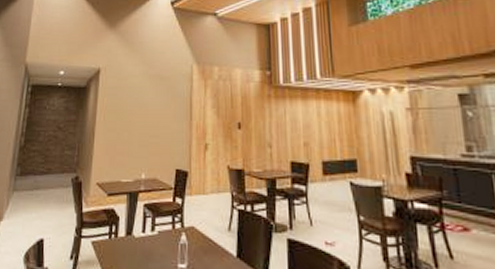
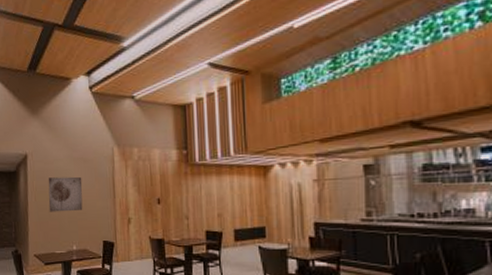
wall art: none [118,95,157,134] -> present [48,176,83,212]

